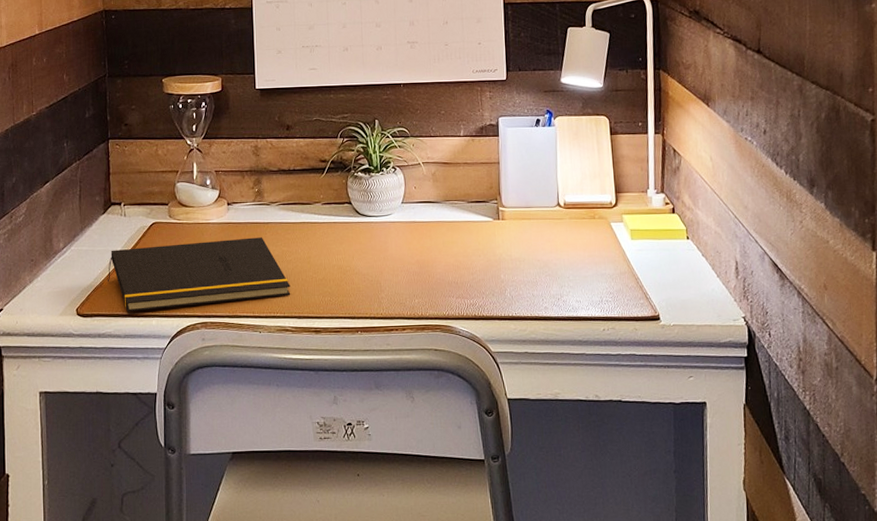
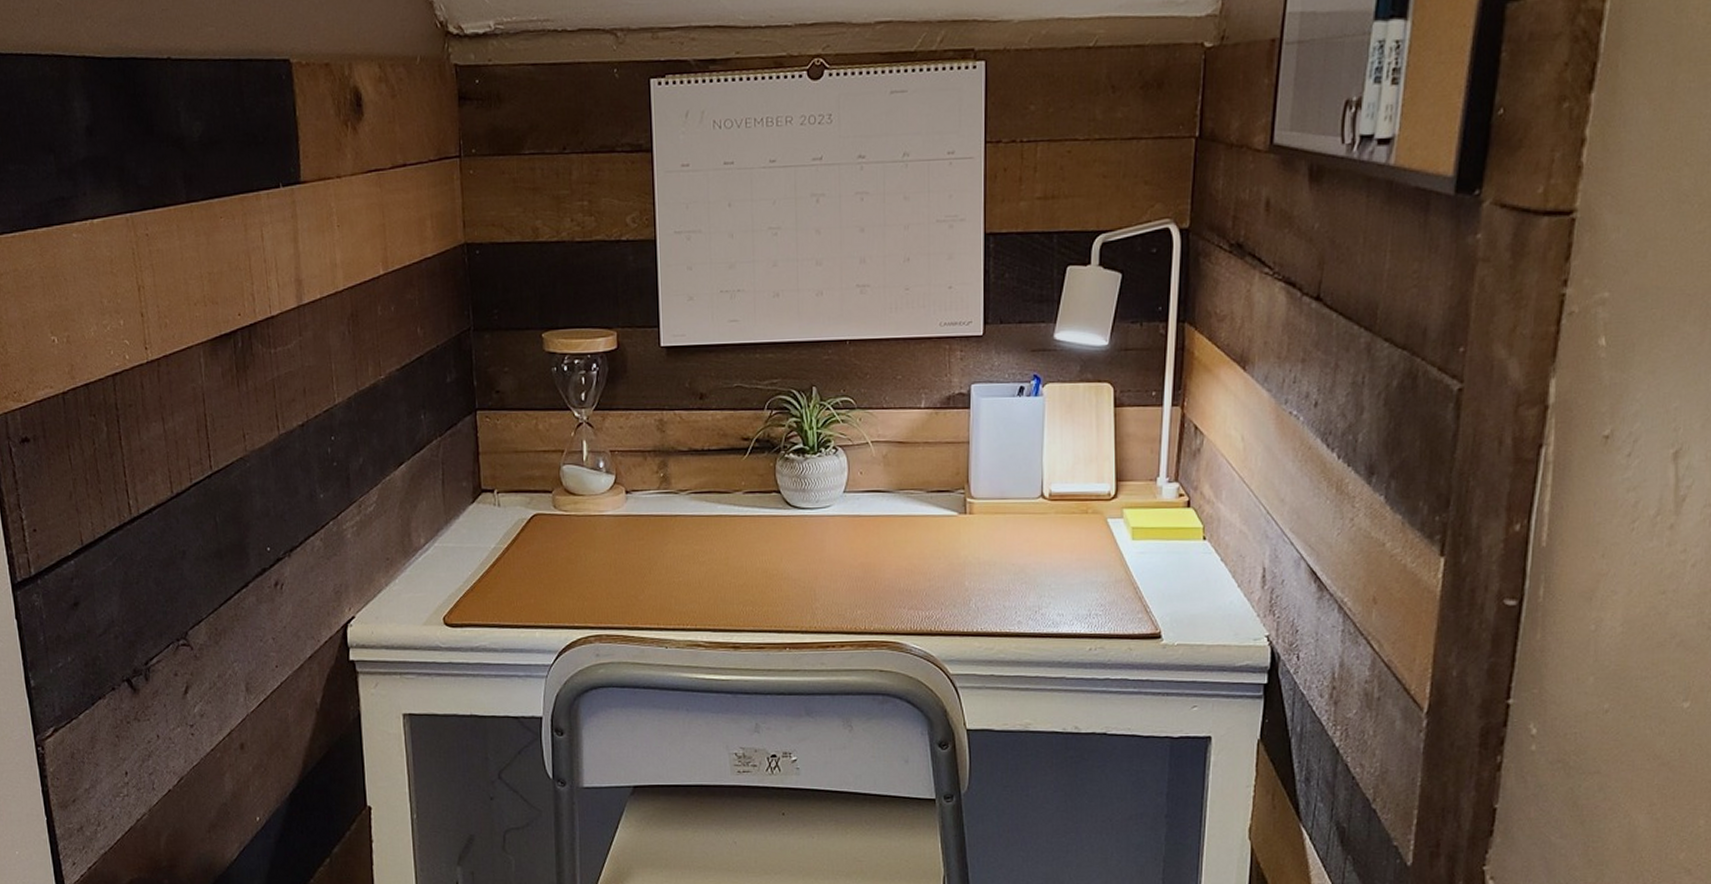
notepad: present [107,237,291,312] -> none [479,533,704,622]

